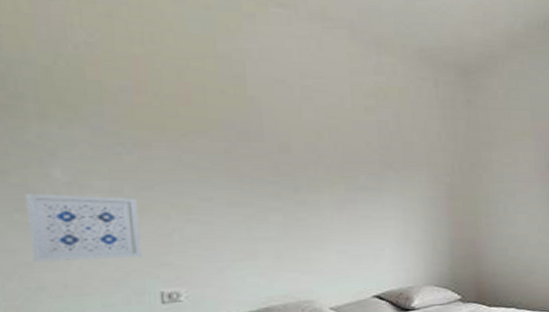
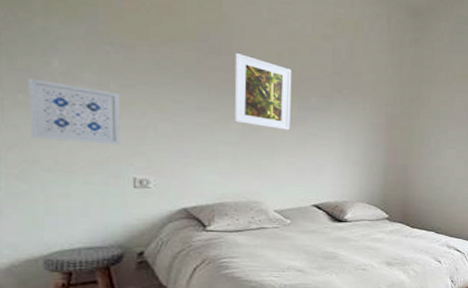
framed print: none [267,138,339,217] -> present [233,53,292,130]

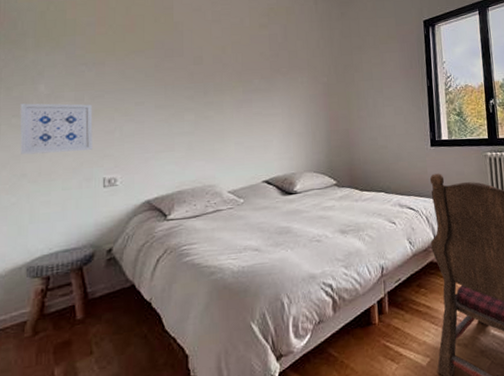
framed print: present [233,53,292,130] -> none [186,53,237,114]

